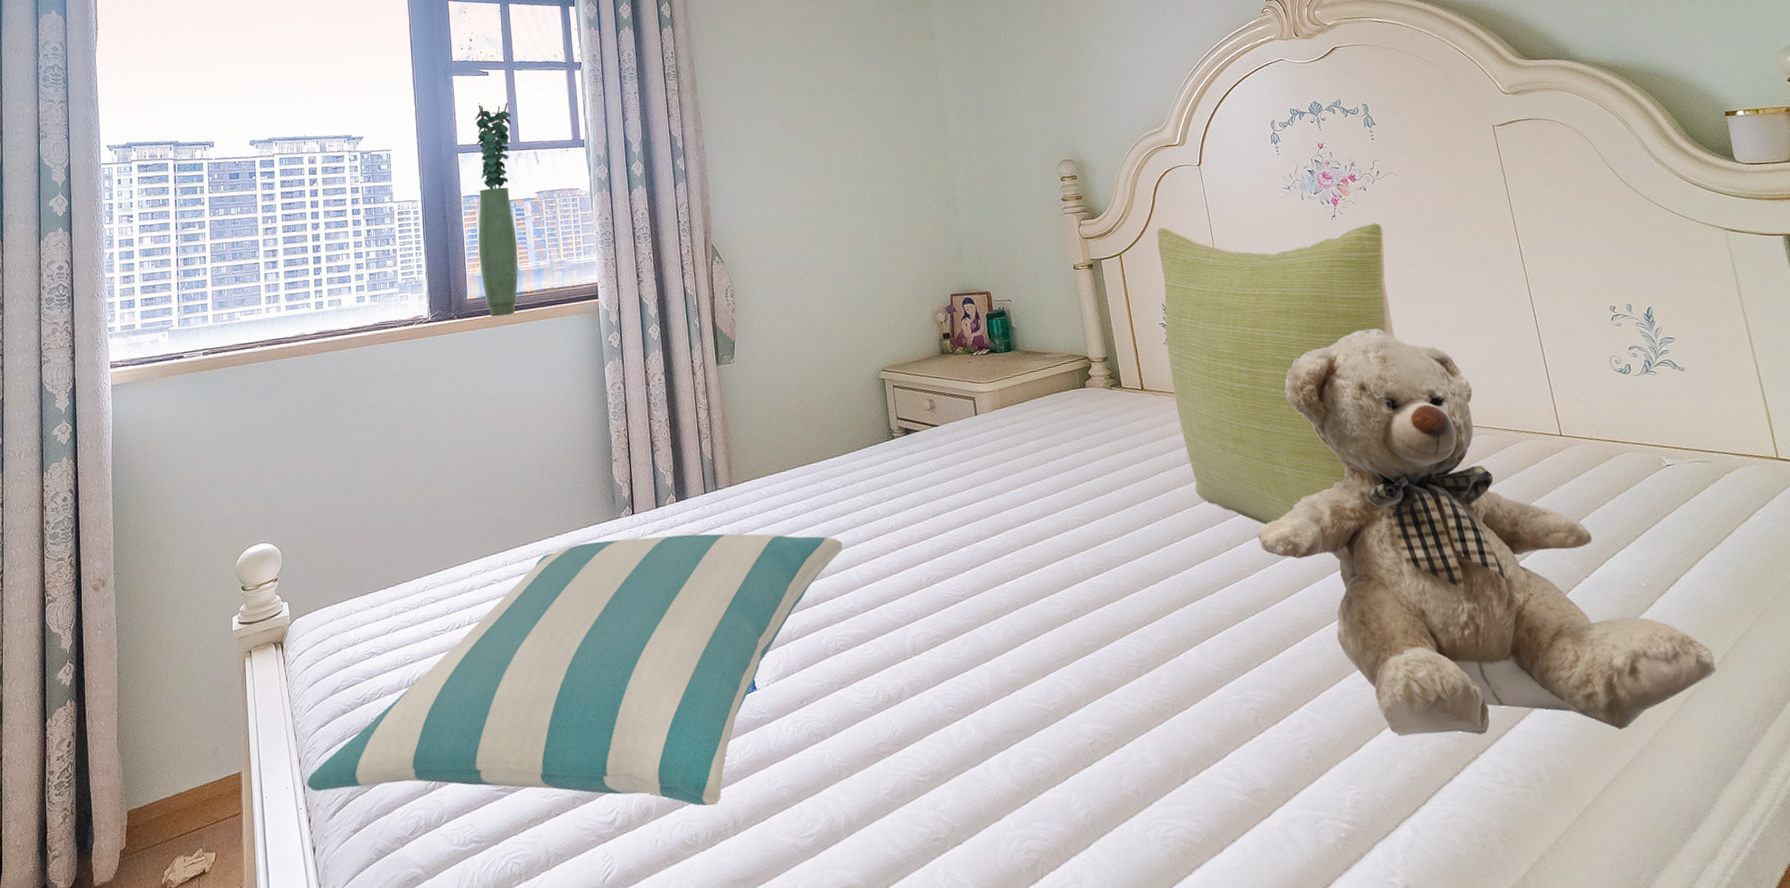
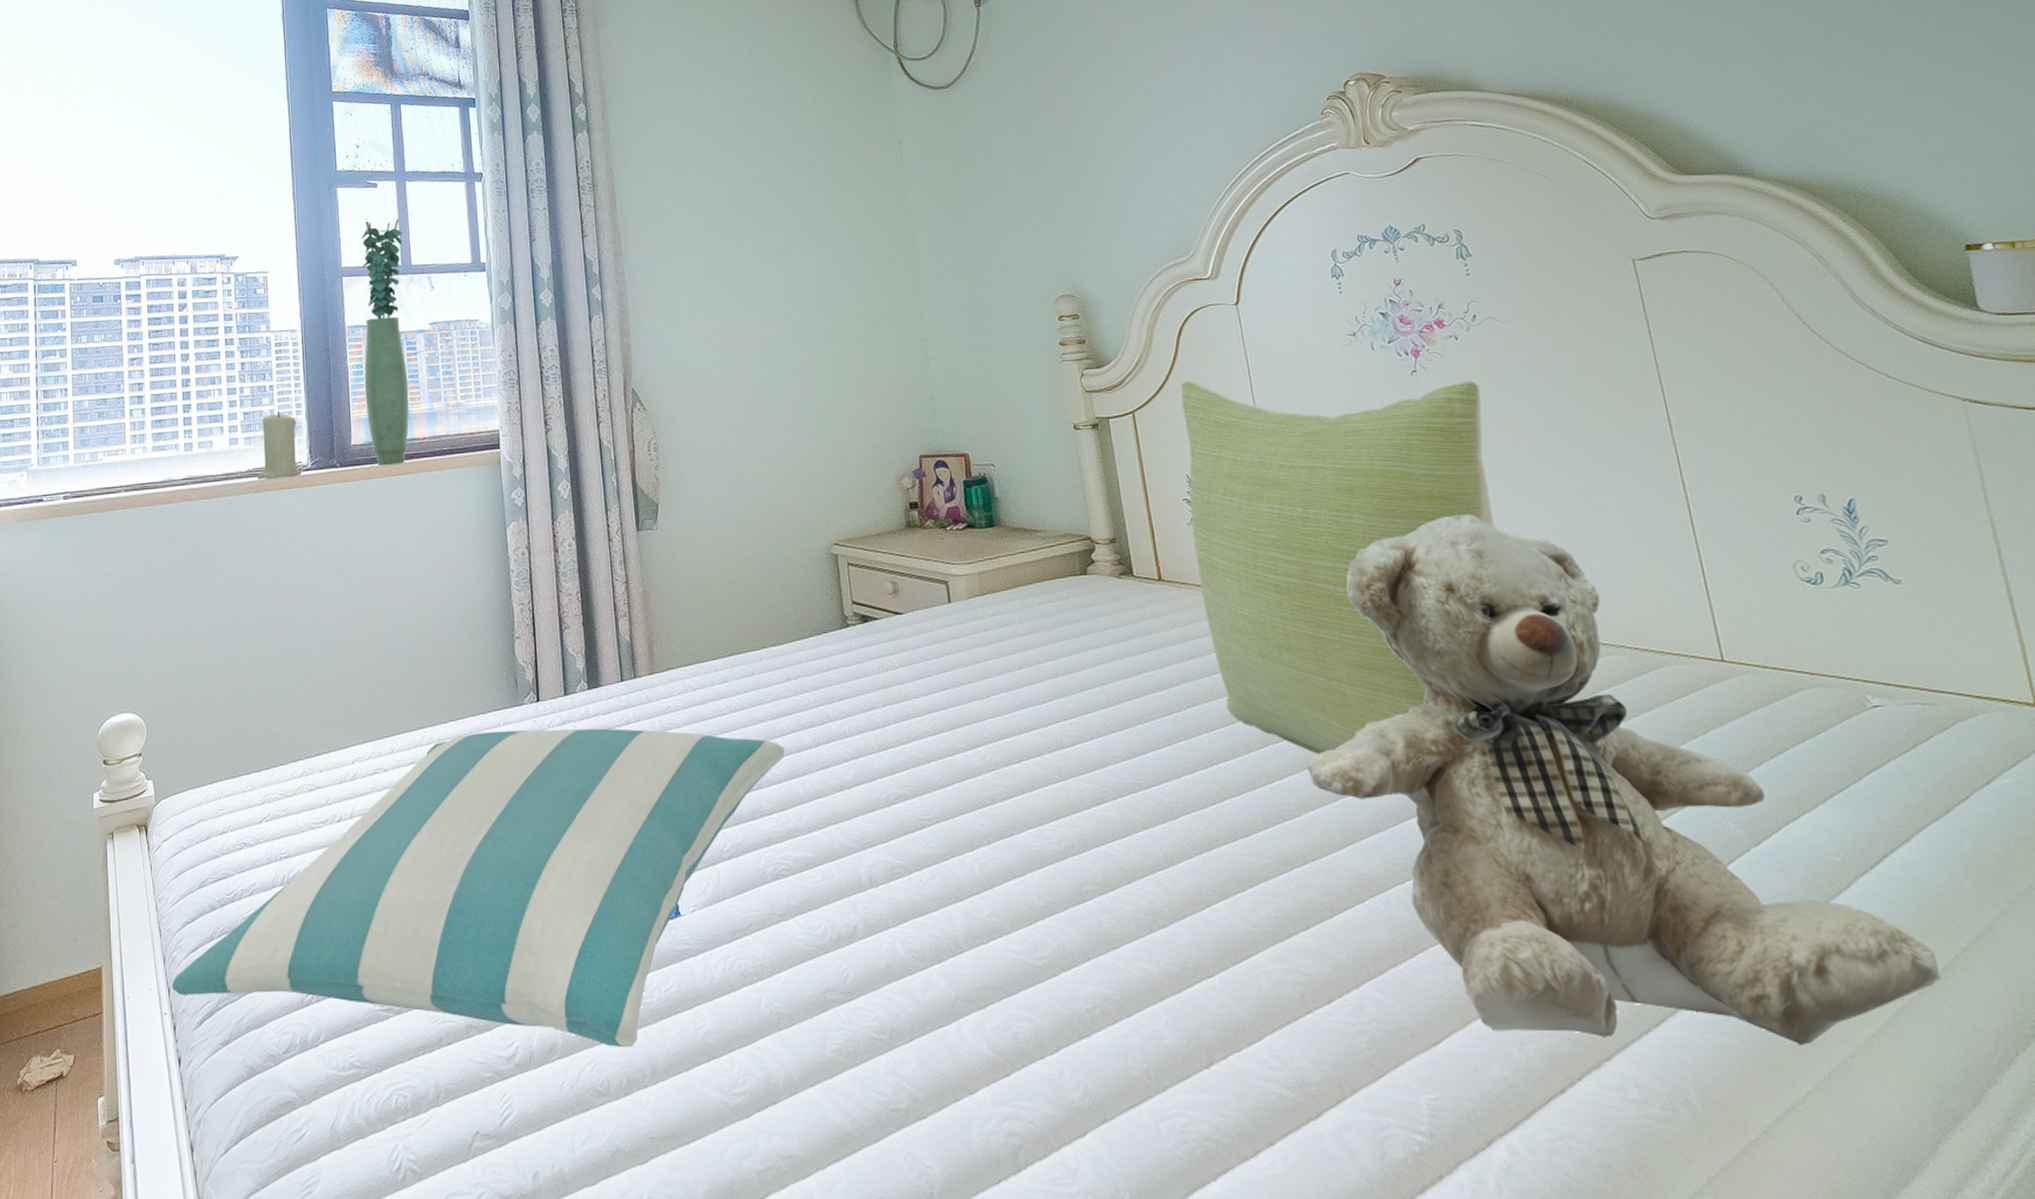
candle: none [382,271,423,332] -> present [257,411,302,480]

